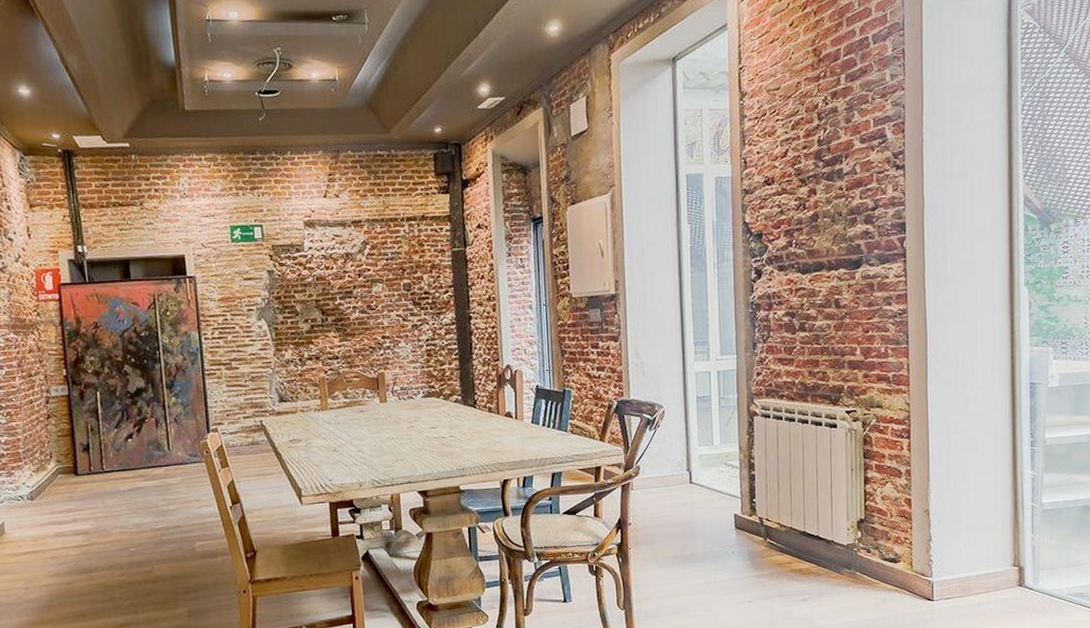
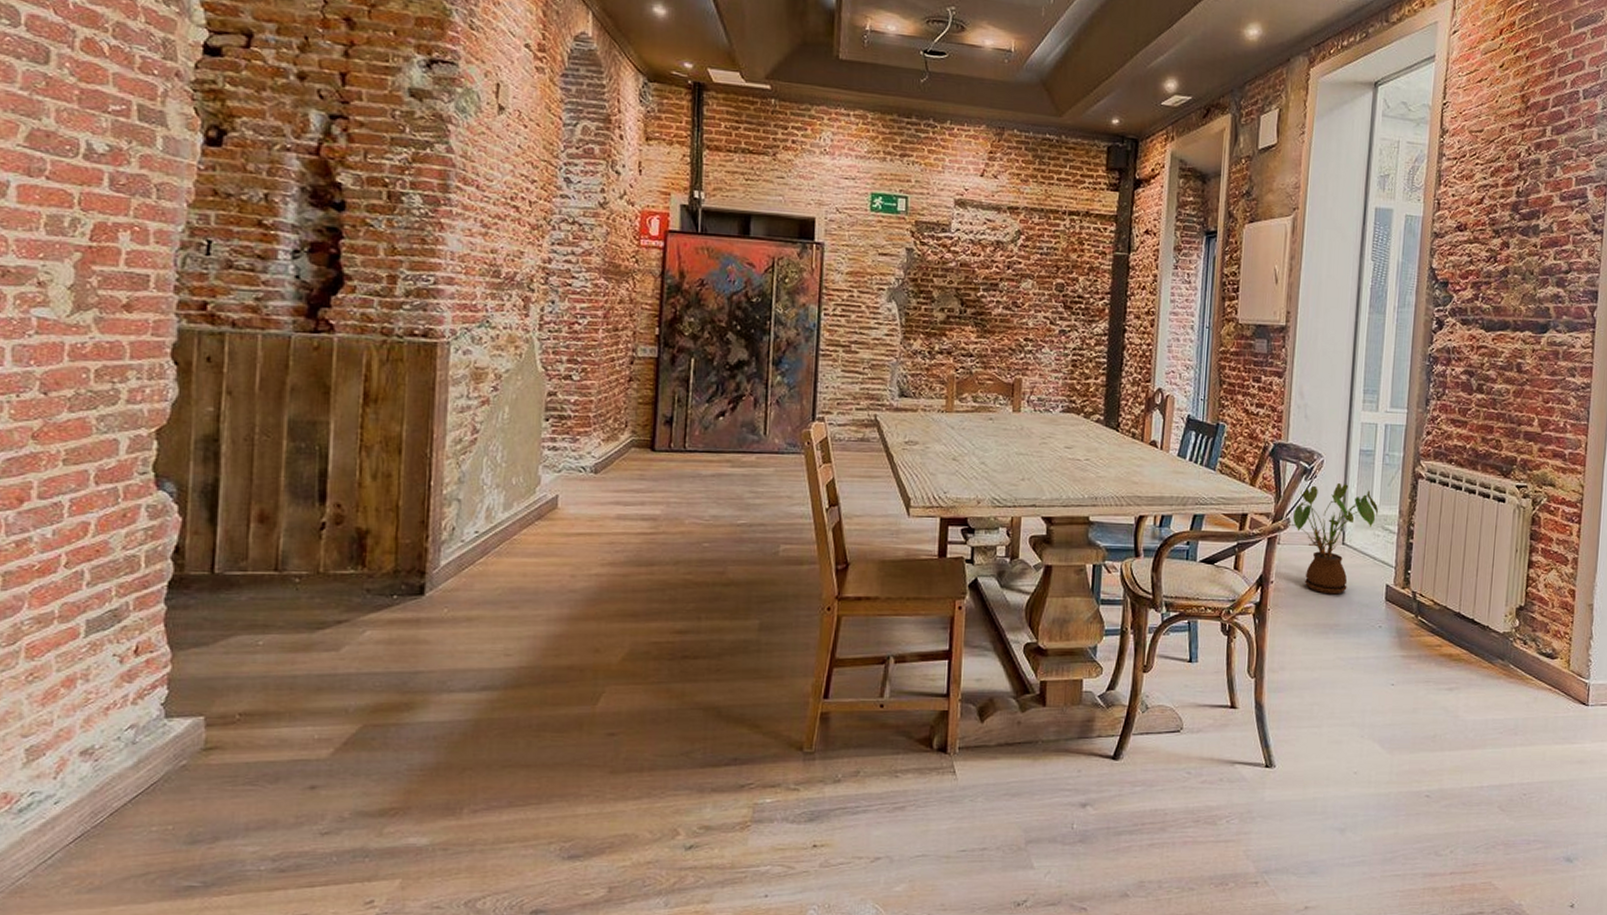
house plant: none [638,428,720,529] -> present [1288,482,1379,595]

